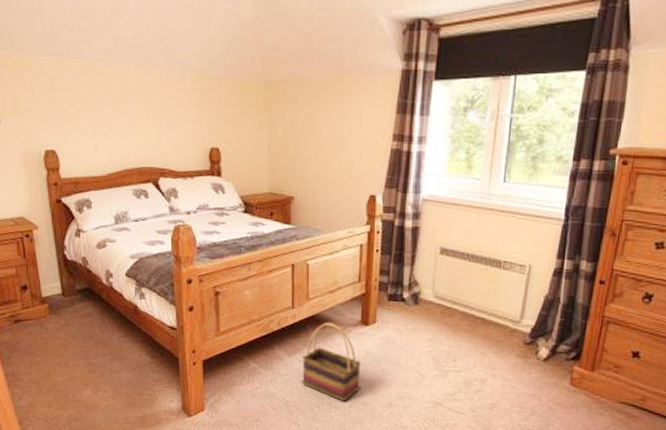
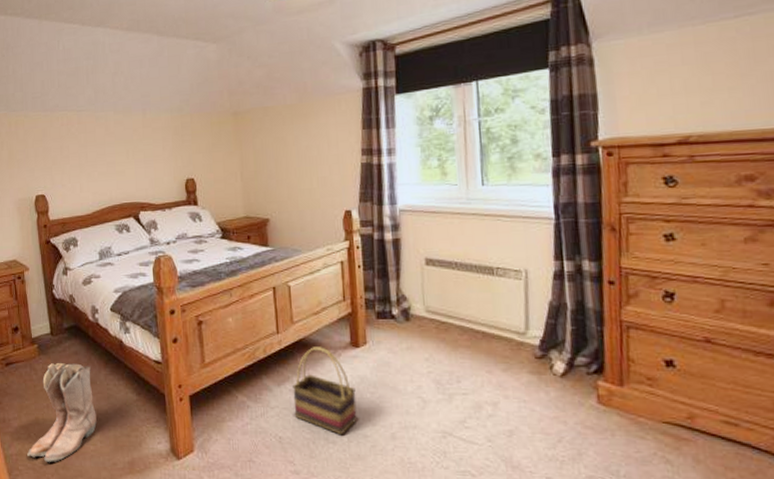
boots: none [38,322,109,415] -> present [27,362,97,462]

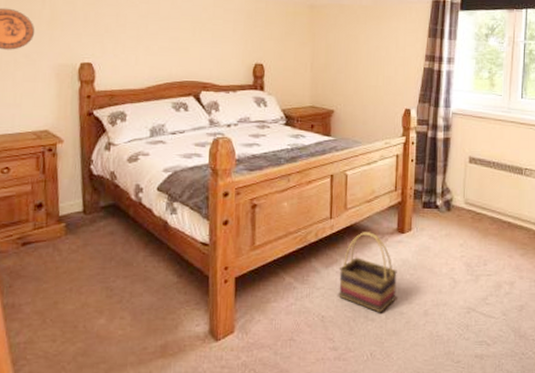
boots: present [27,362,97,462] -> none [39,242,129,349]

